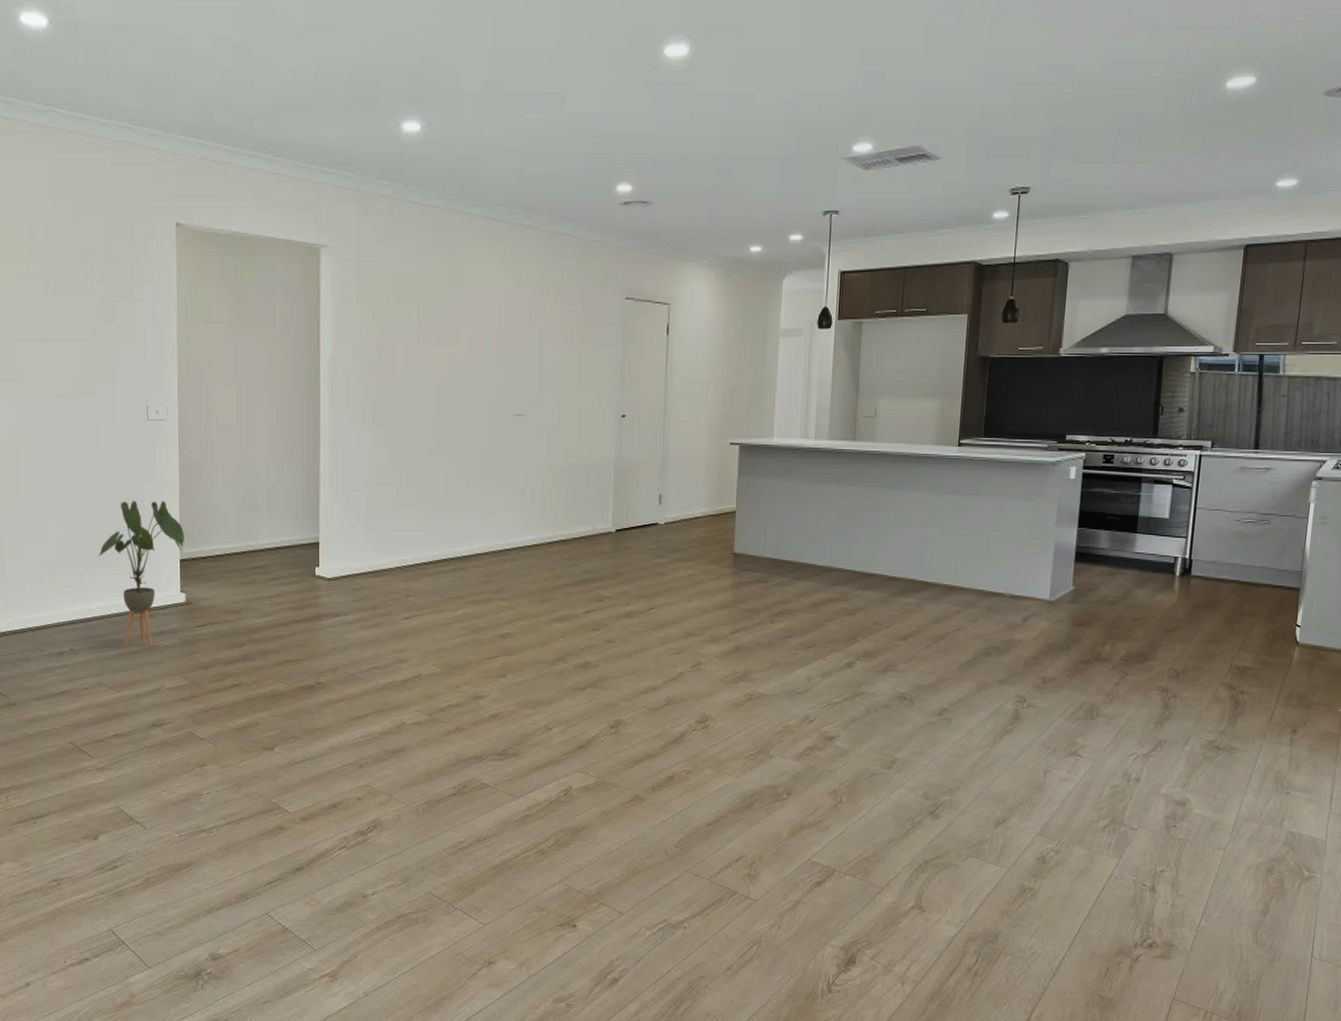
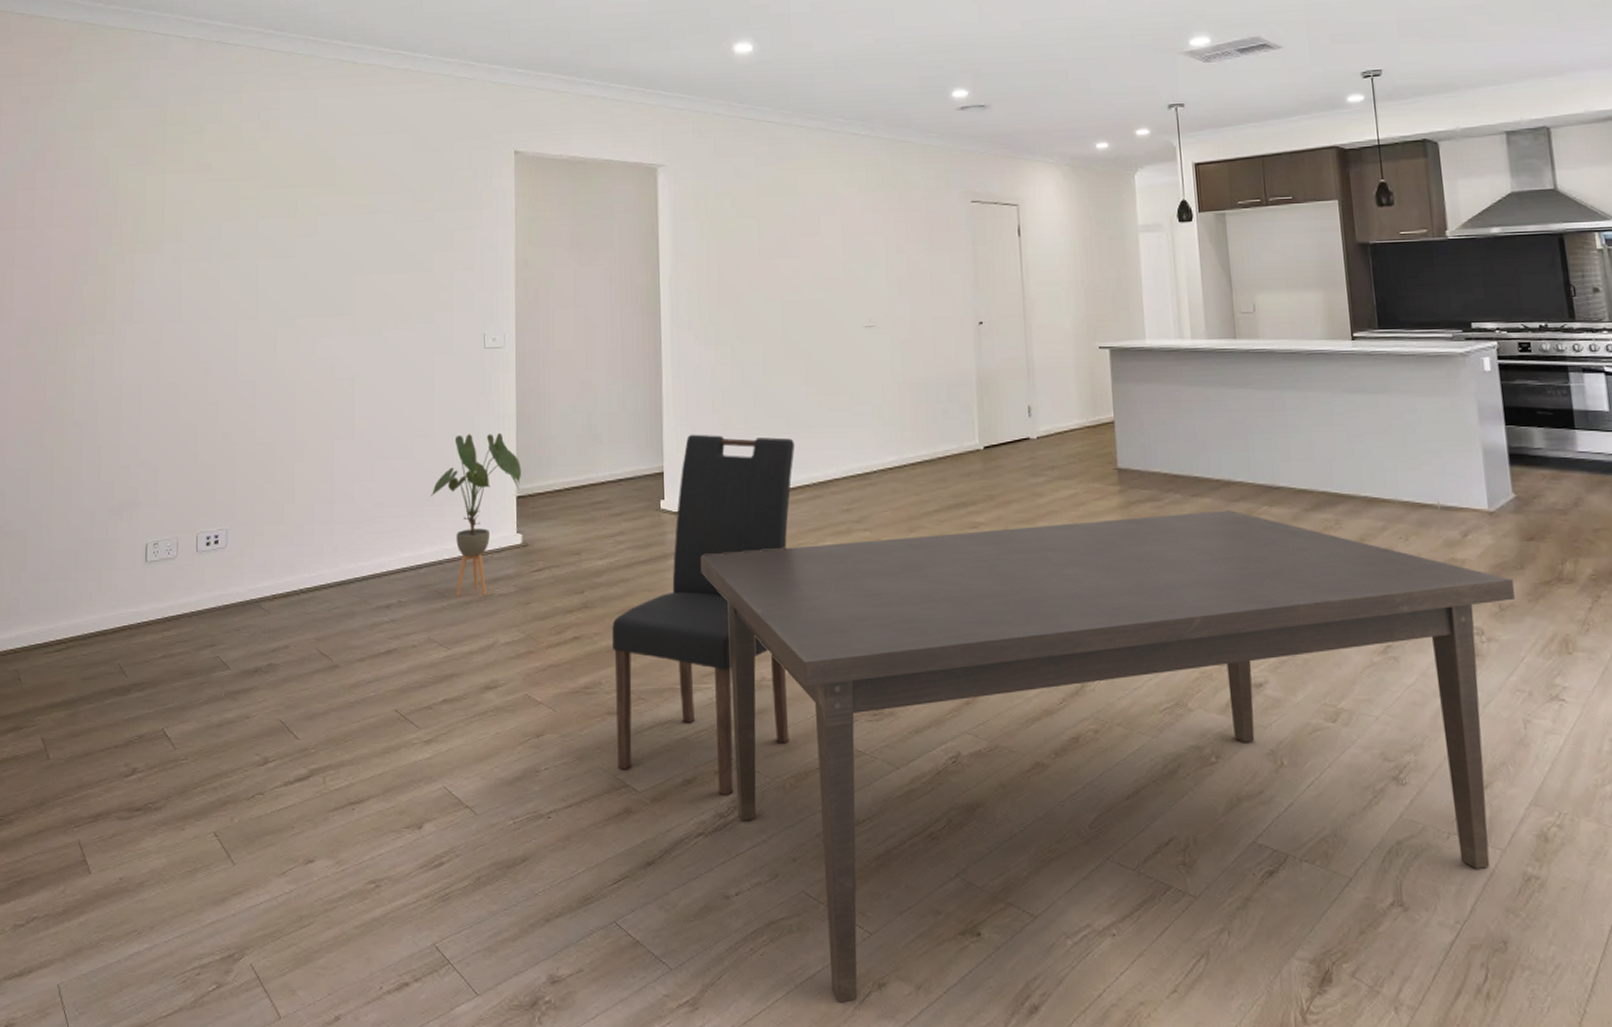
dining chair: none [269,508,443,818] -> present [612,434,795,796]
dining table: none [351,592,1058,975] -> present [700,510,1515,1003]

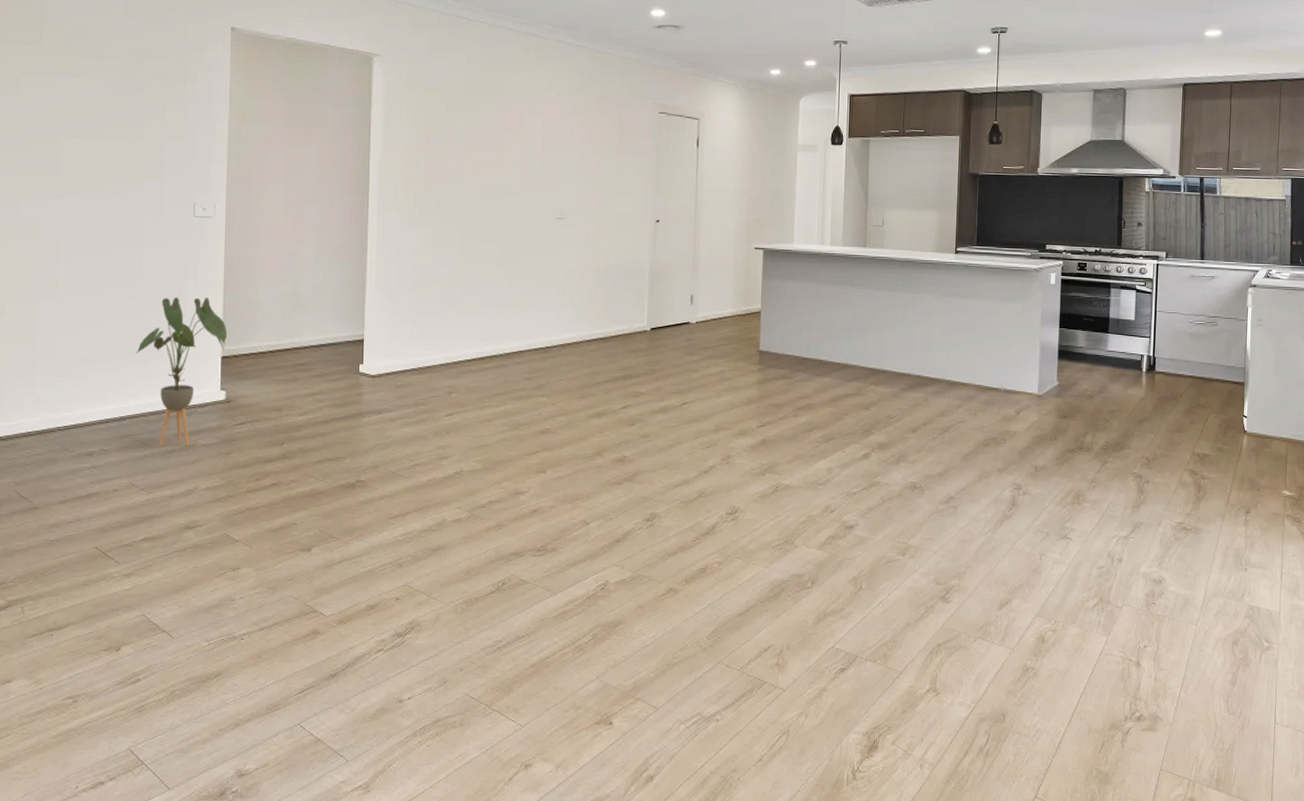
dining chair: present [612,434,795,796] -> none [308,306,486,619]
dining table: present [700,510,1515,1003] -> none [394,388,1047,781]

